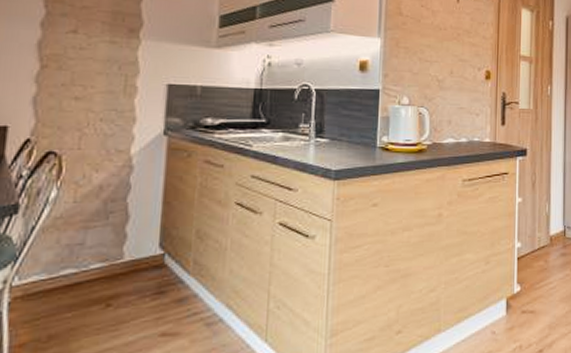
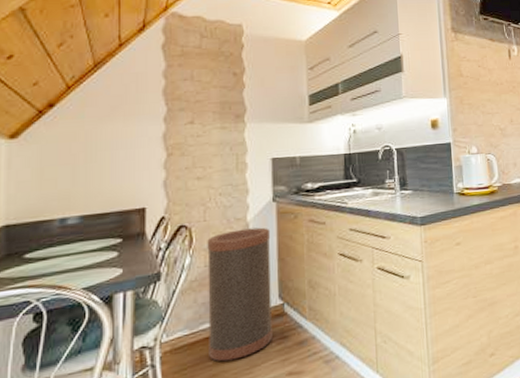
trash can: none [68,163,157,314] -> present [207,227,272,362]

